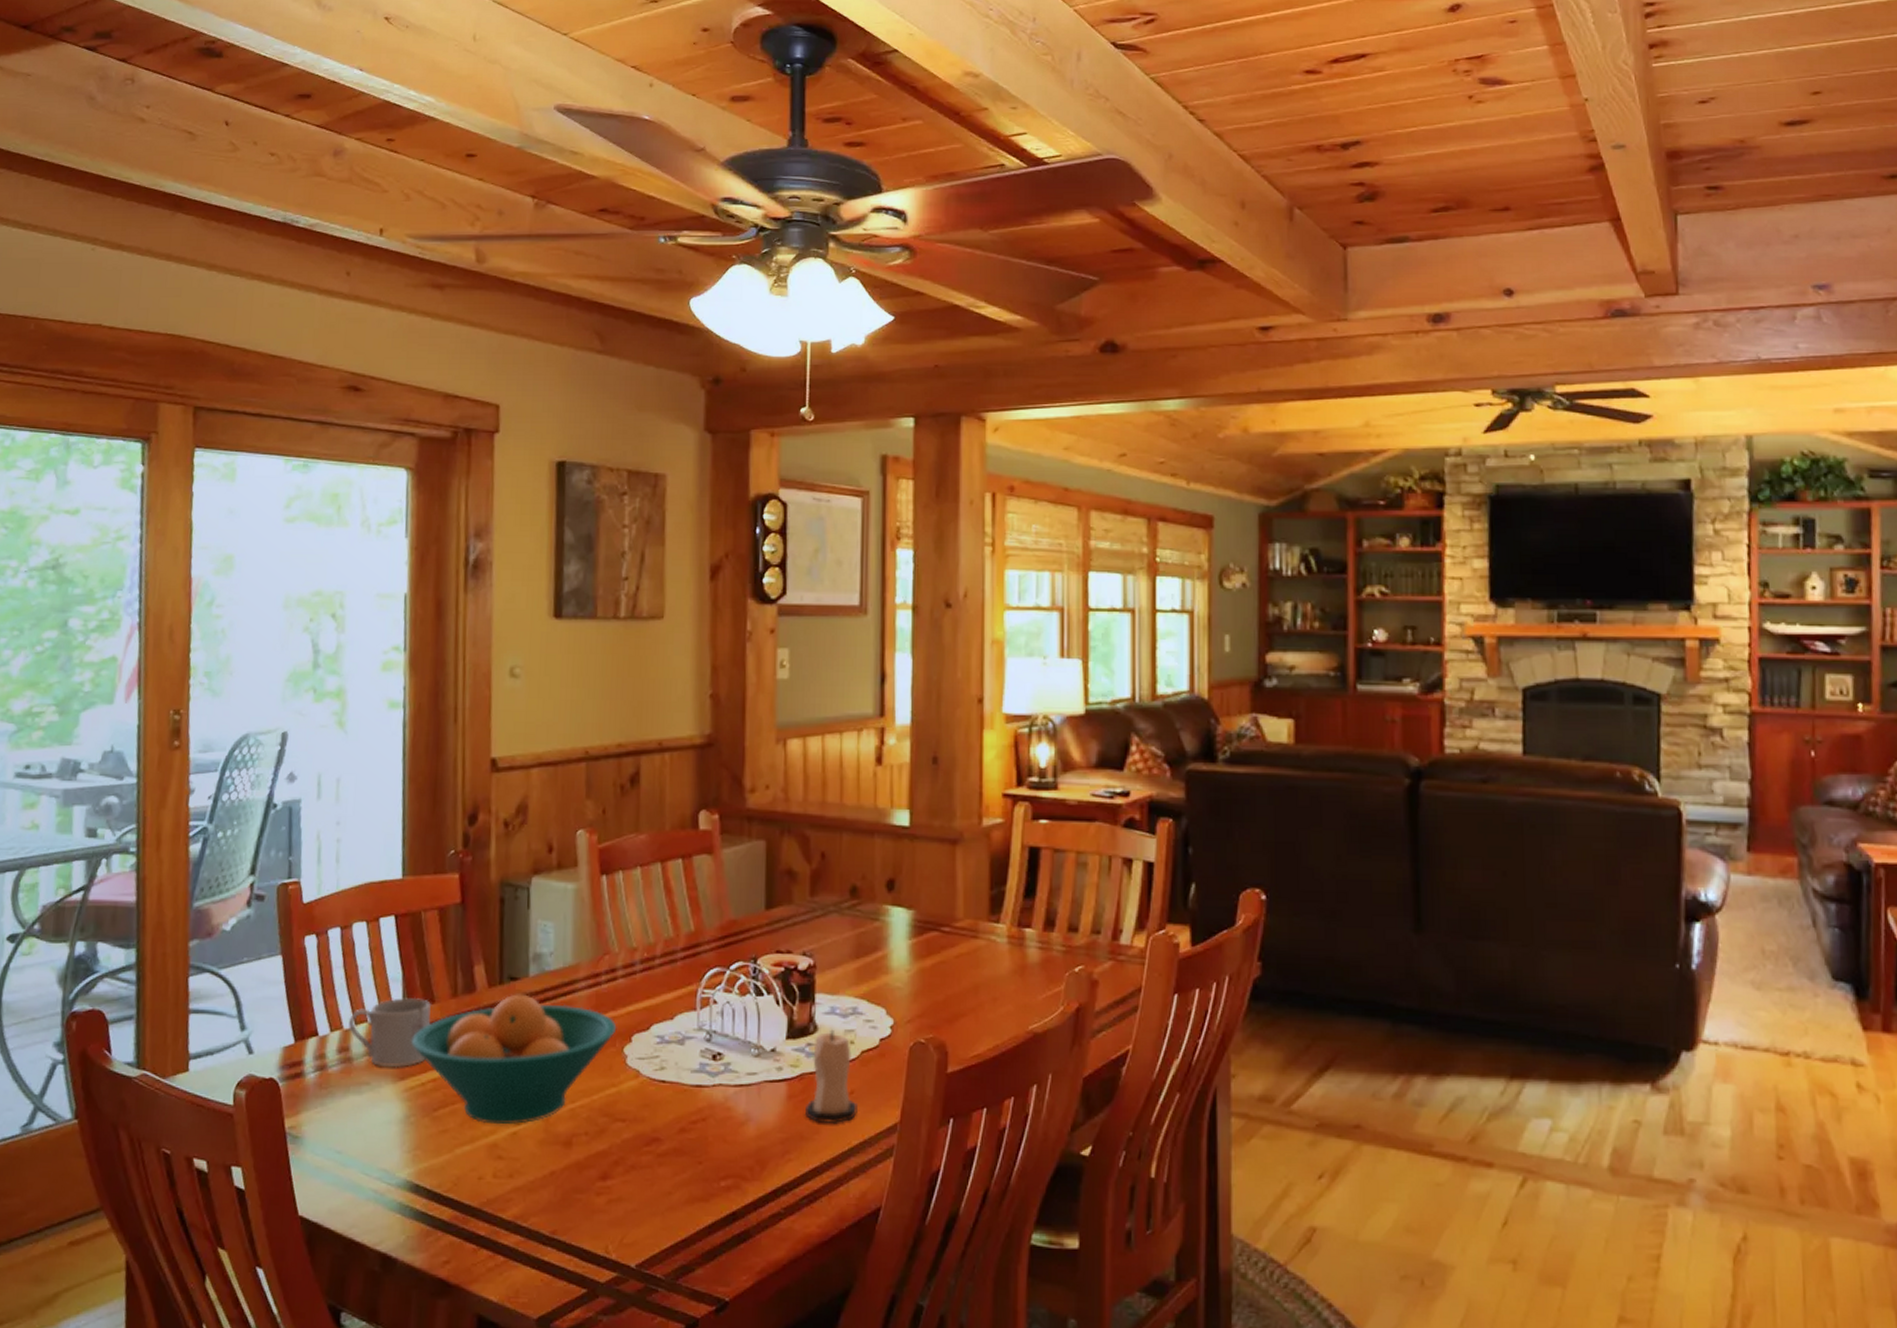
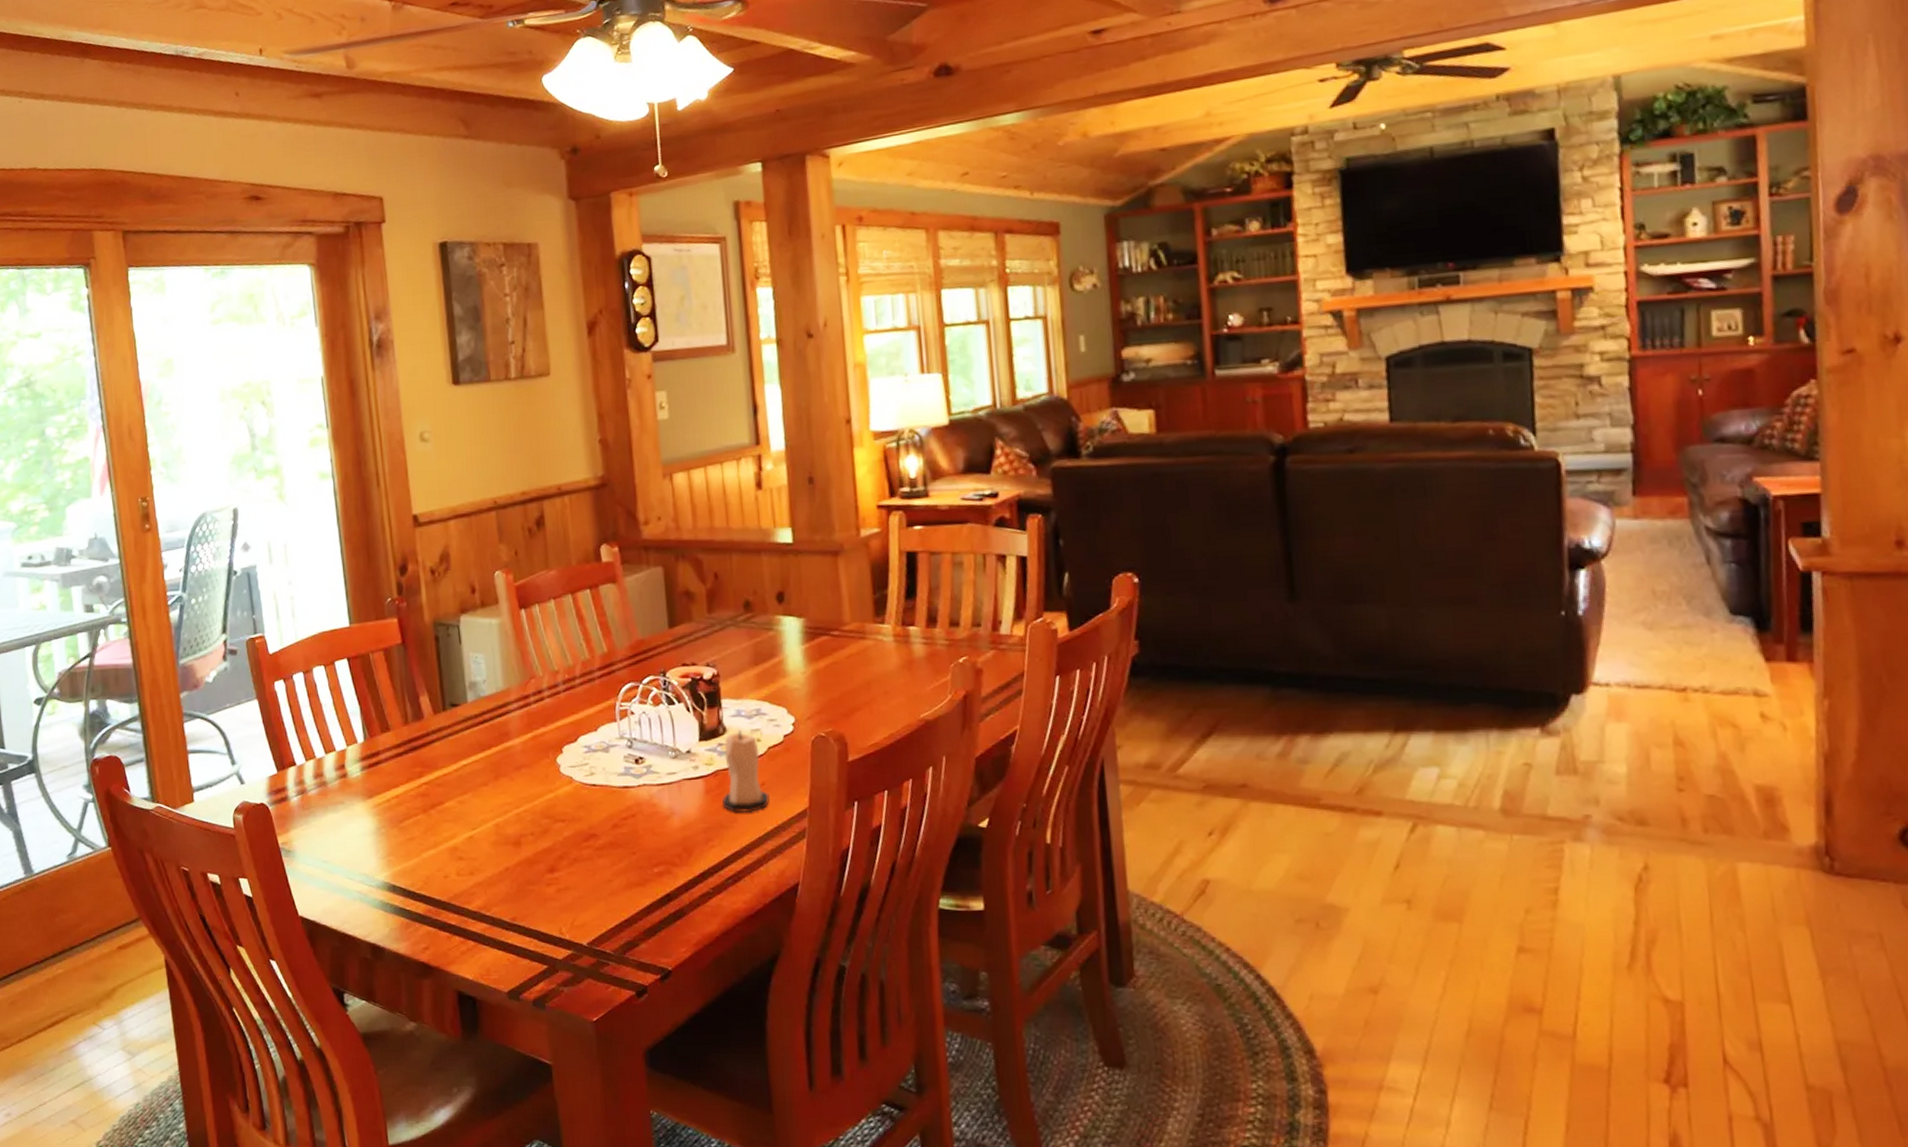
mug: present [349,997,432,1068] -> none [320,727,388,788]
fruit bowl: present [411,994,617,1125] -> none [374,718,549,831]

